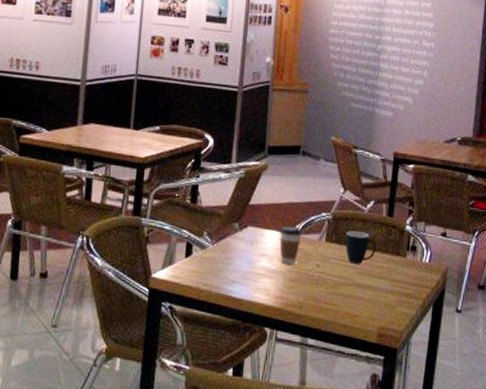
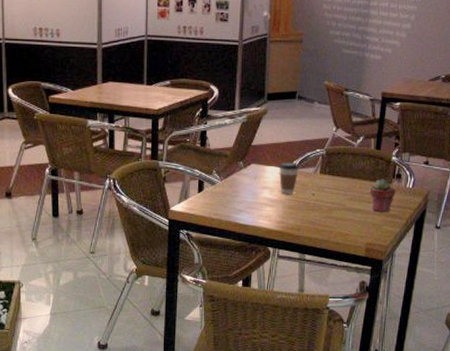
mug: present [345,231,377,264] -> none [338,164,365,191]
potted succulent: none [382,251,411,291] -> present [370,179,396,212]

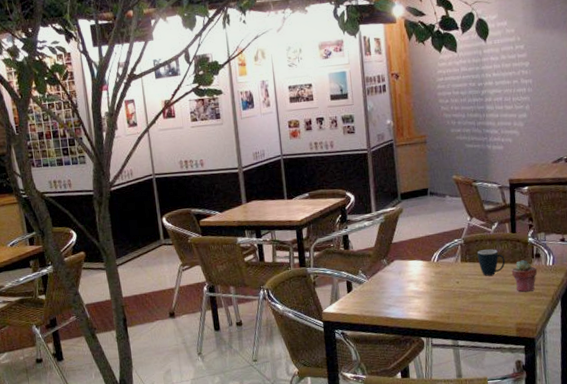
coffee cup: present [279,162,299,194] -> none [421,254,440,285]
mug: none [338,164,365,191] -> present [478,249,506,276]

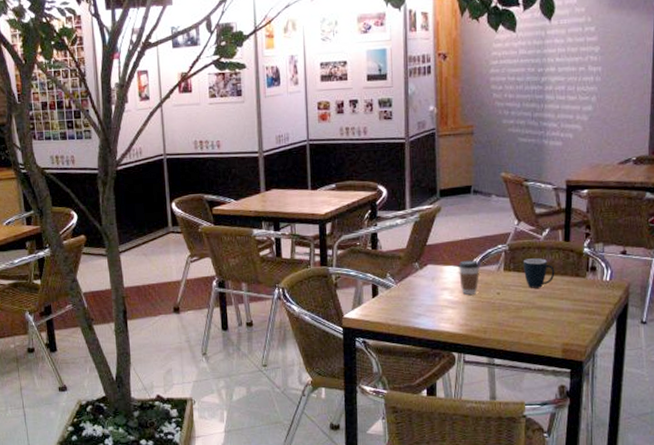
coffee cup: none [421,254,440,285] -> present [459,260,480,295]
potted succulent: present [512,260,538,292] -> none [562,273,592,309]

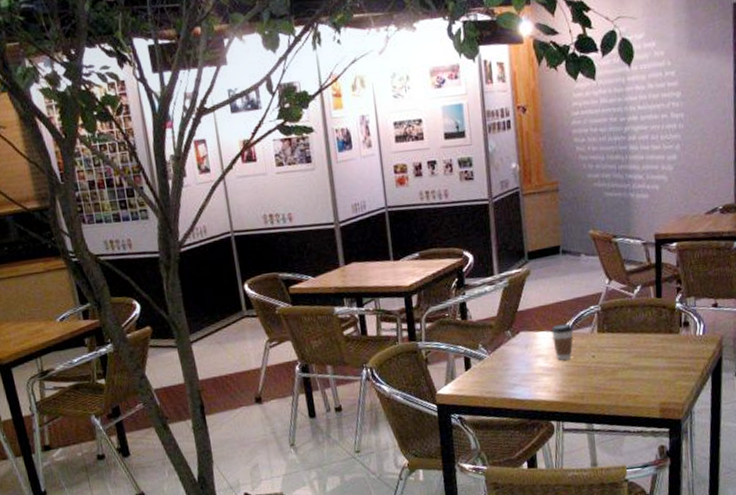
mug: present [524,258,555,288] -> none [617,317,649,349]

